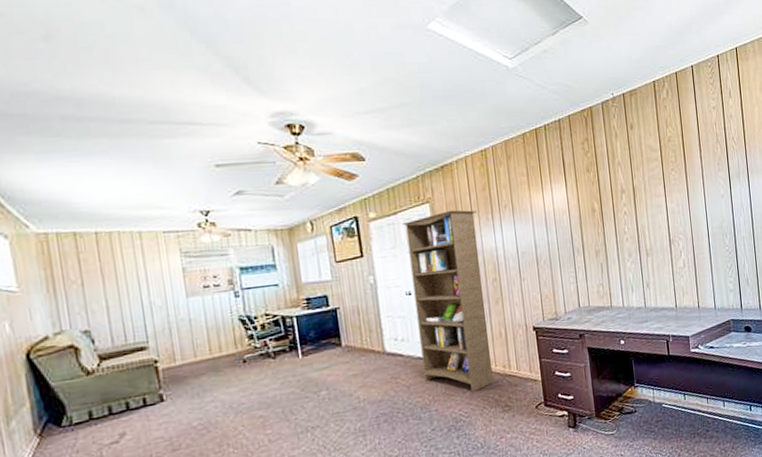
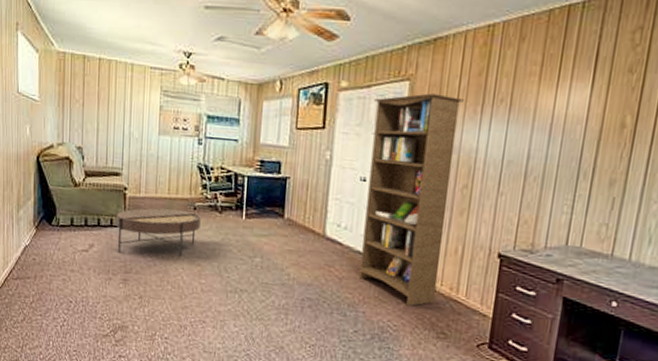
coffee table: none [149,365,255,432] -> present [115,208,201,257]

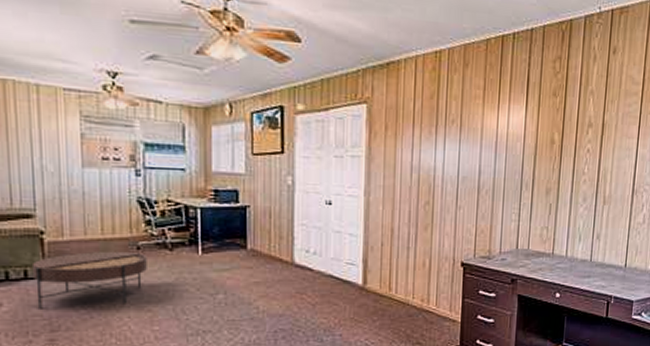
bookcase: present [359,93,464,306] -> none [333,115,419,322]

